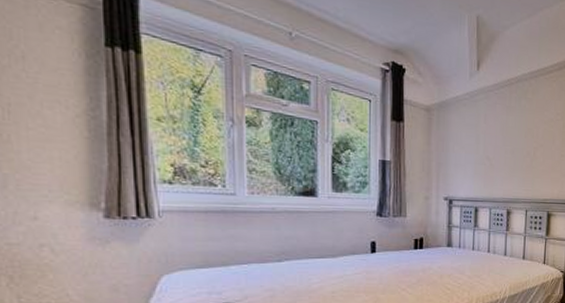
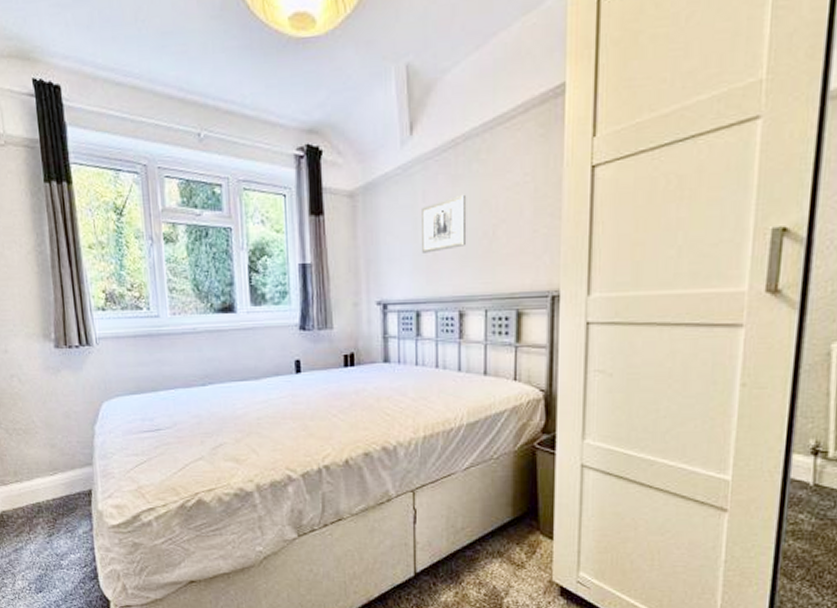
wall art: none [482,122,517,163] -> present [422,194,467,253]

